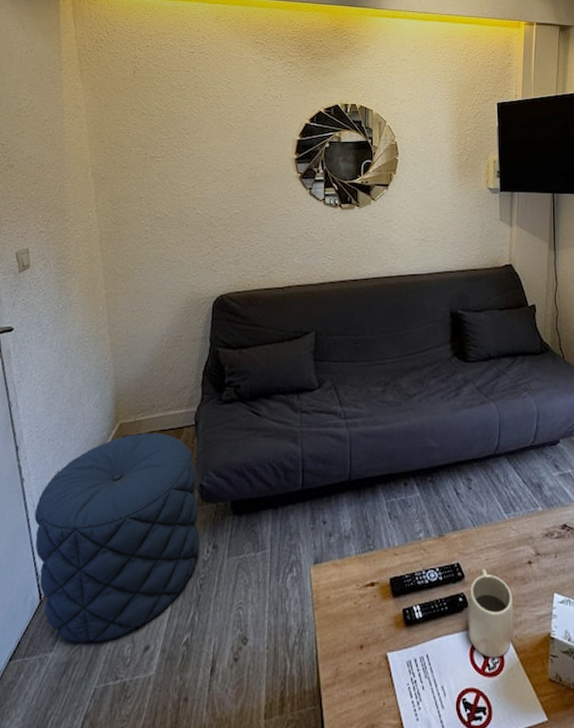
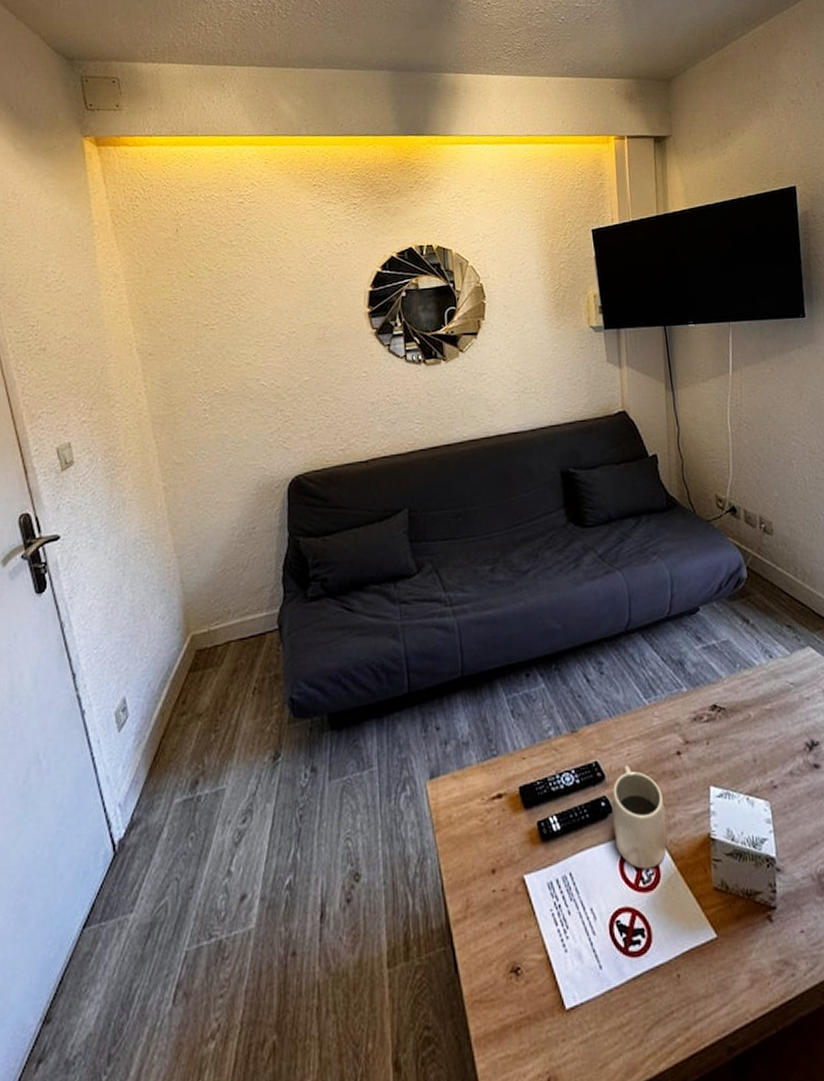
pouf: present [34,432,200,643] -> none [100,642,295,899]

